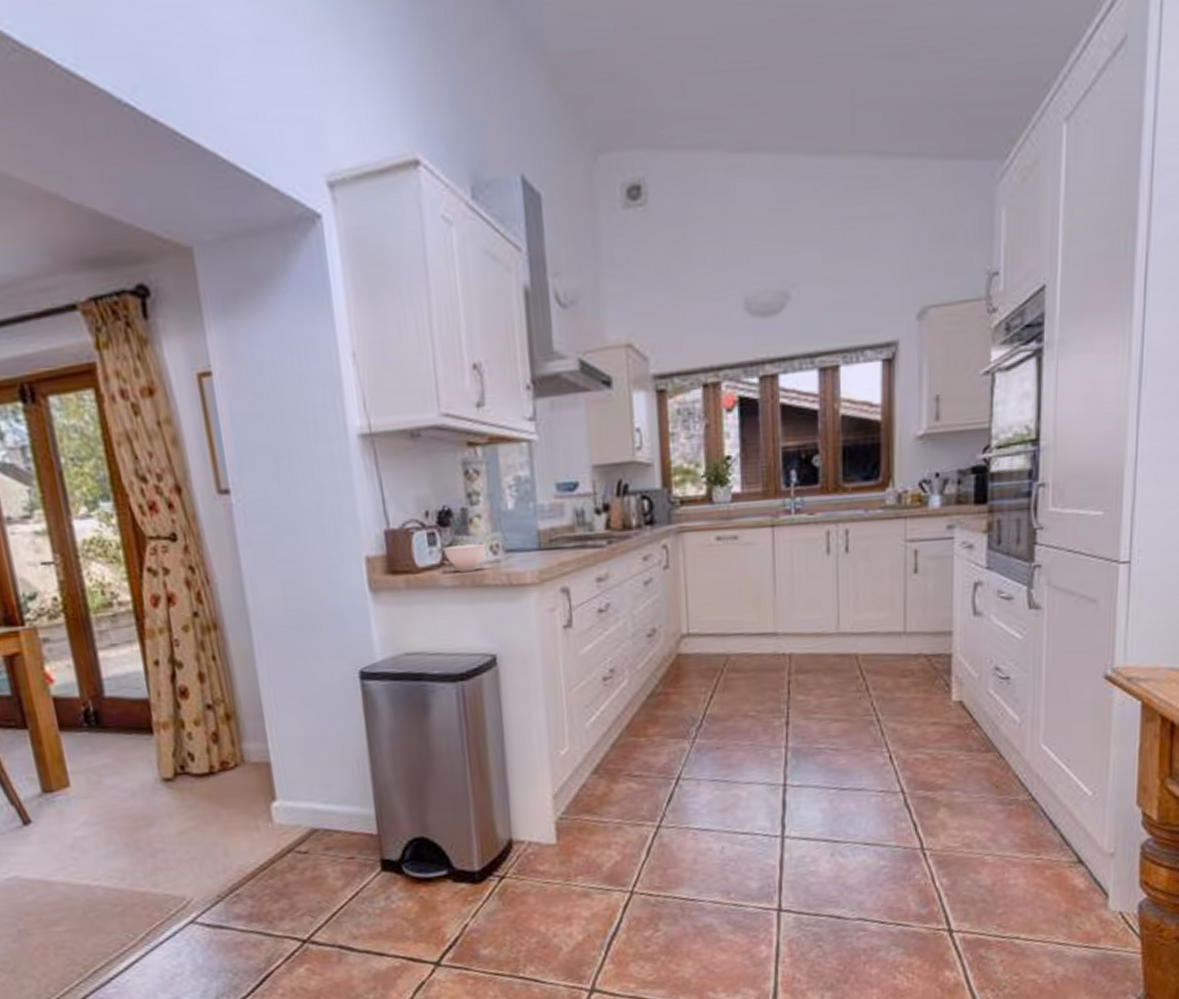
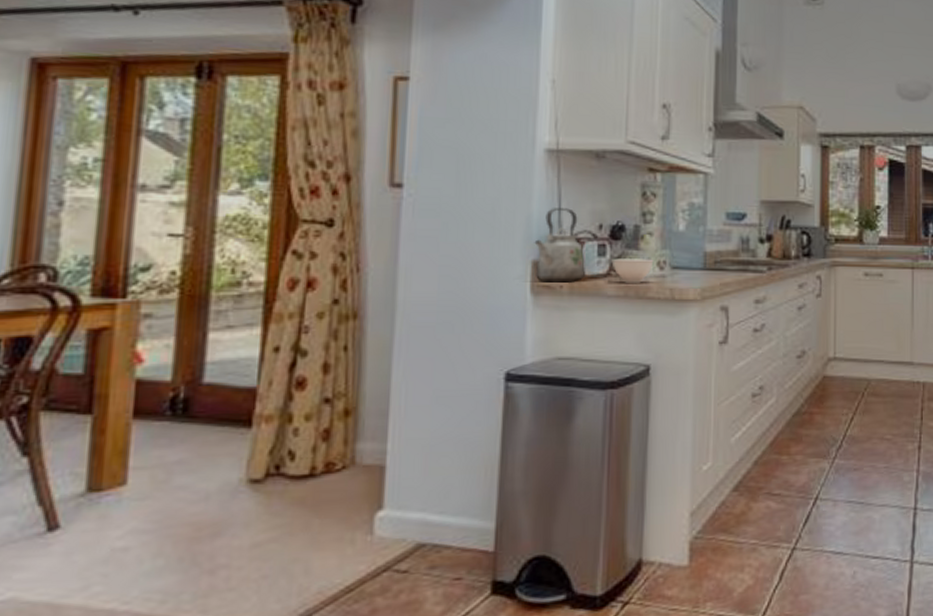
kettle: none [364,497,419,579] -> present [534,208,585,283]

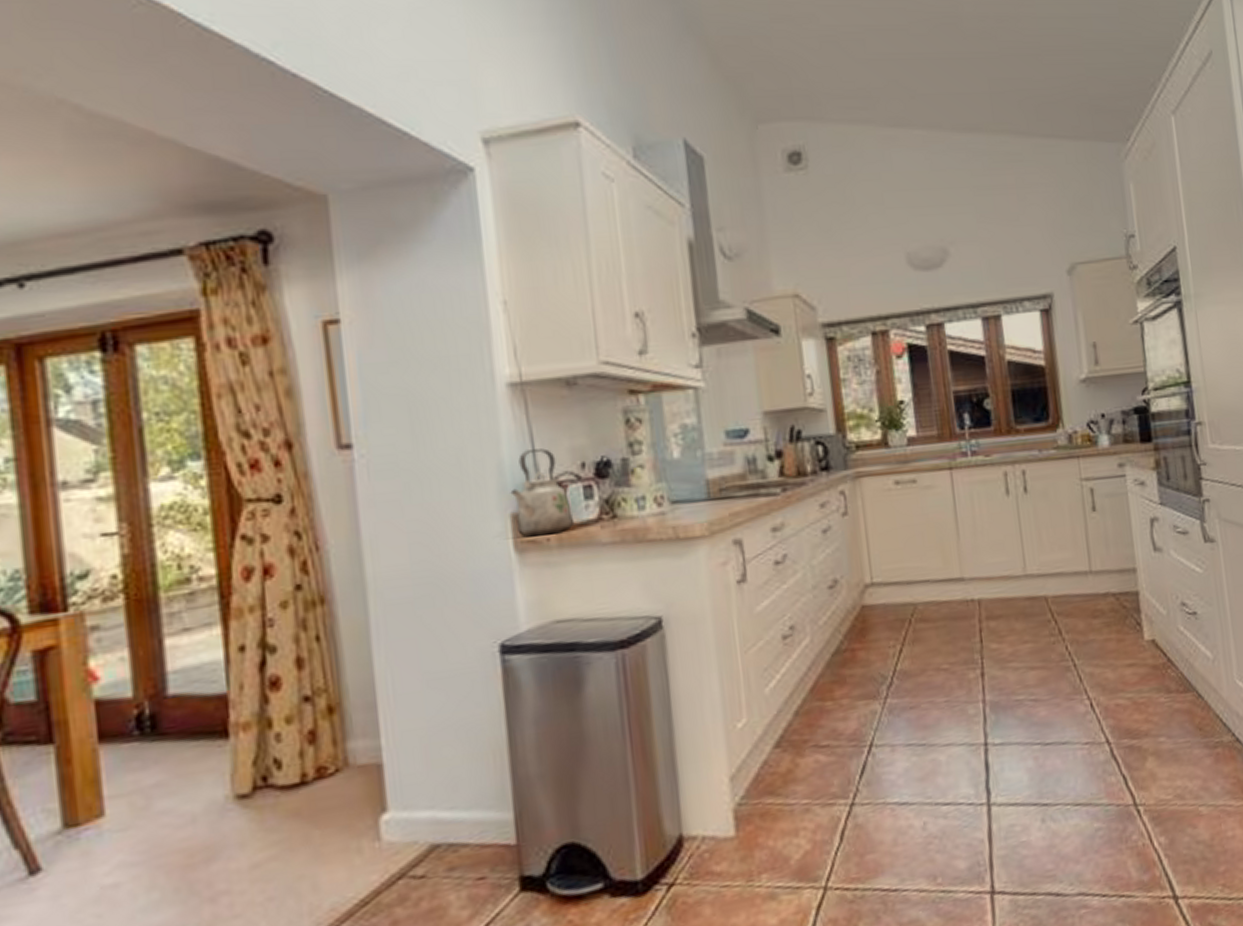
bowl: present [611,258,654,284] -> none [601,495,650,528]

